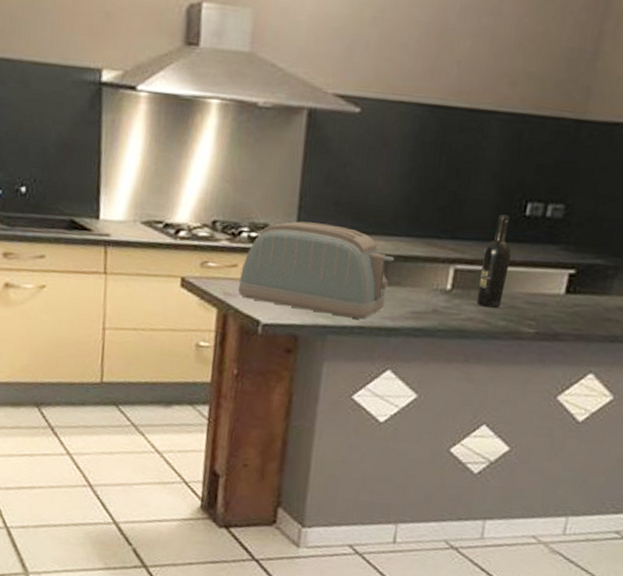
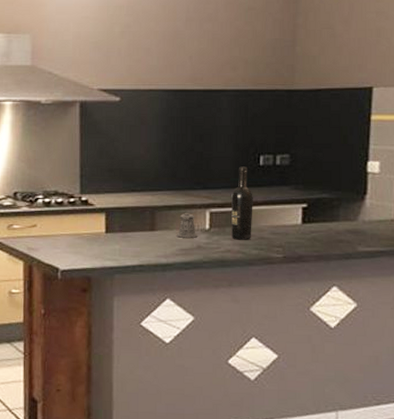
toaster: present [237,221,395,319] -> none [38,186,161,259]
pepper shaker: none [409,267,436,300] -> present [176,213,197,238]

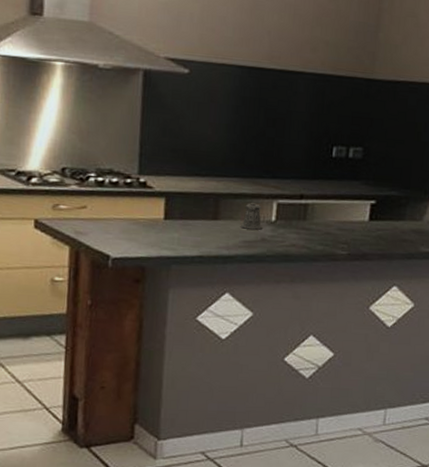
wine bottle: present [231,166,253,240] -> none [297,156,323,235]

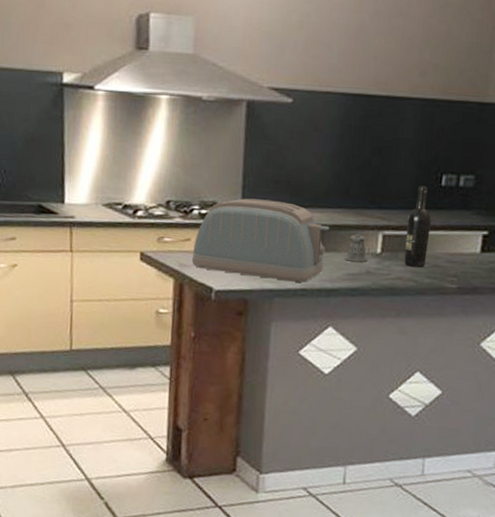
toaster: none [88,166,226,250] -> present [191,198,330,282]
wine bottle: none [297,156,323,235] -> present [404,186,432,268]

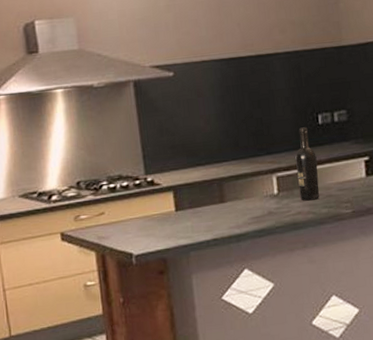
toaster: present [191,198,330,282] -> none [108,164,229,238]
pepper shaker: present [344,234,367,262] -> none [246,180,267,206]

